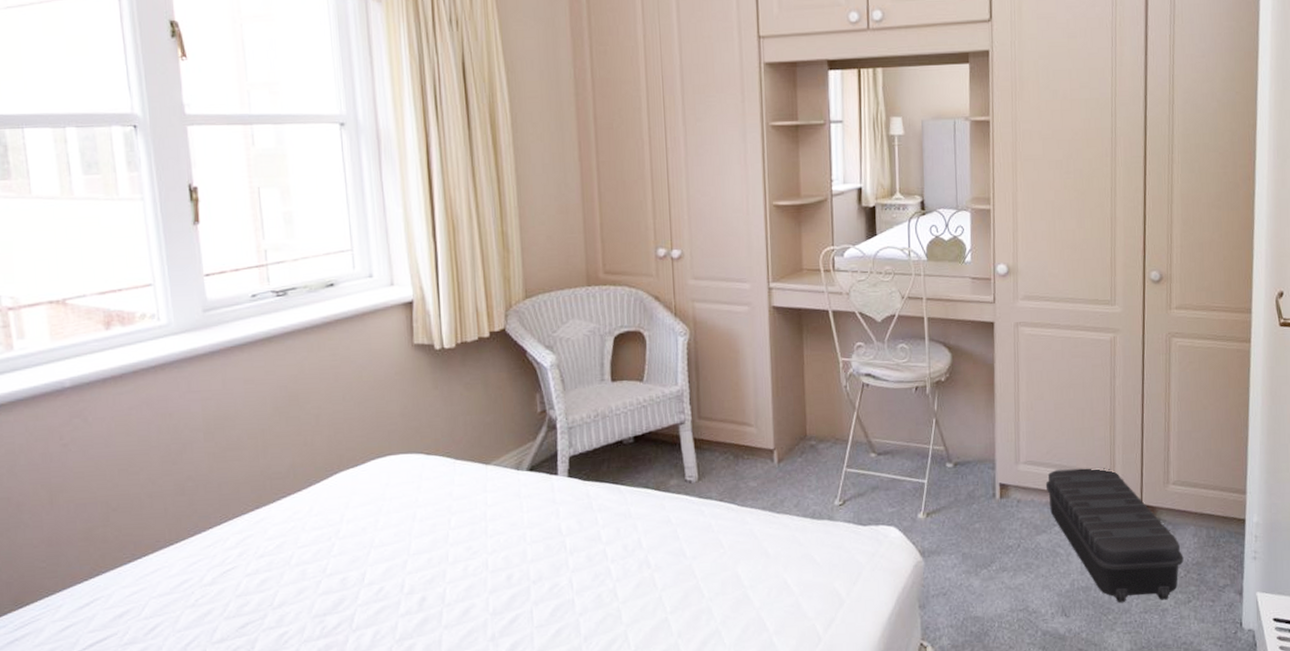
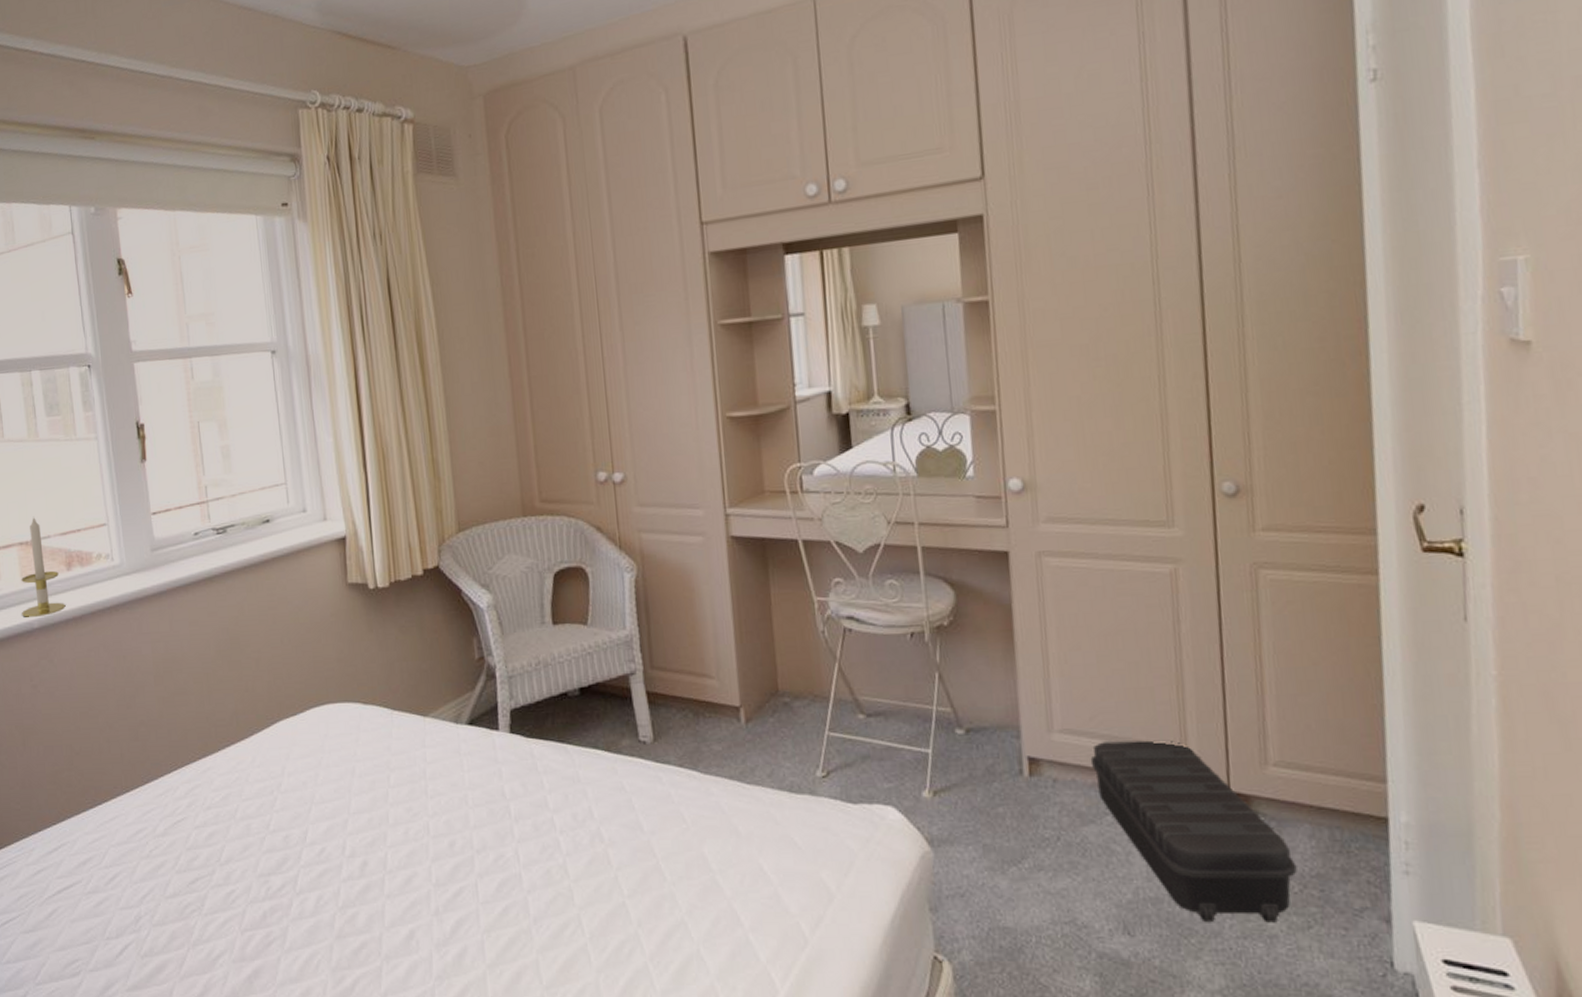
candle: none [50,275,103,376] -> present [21,516,66,617]

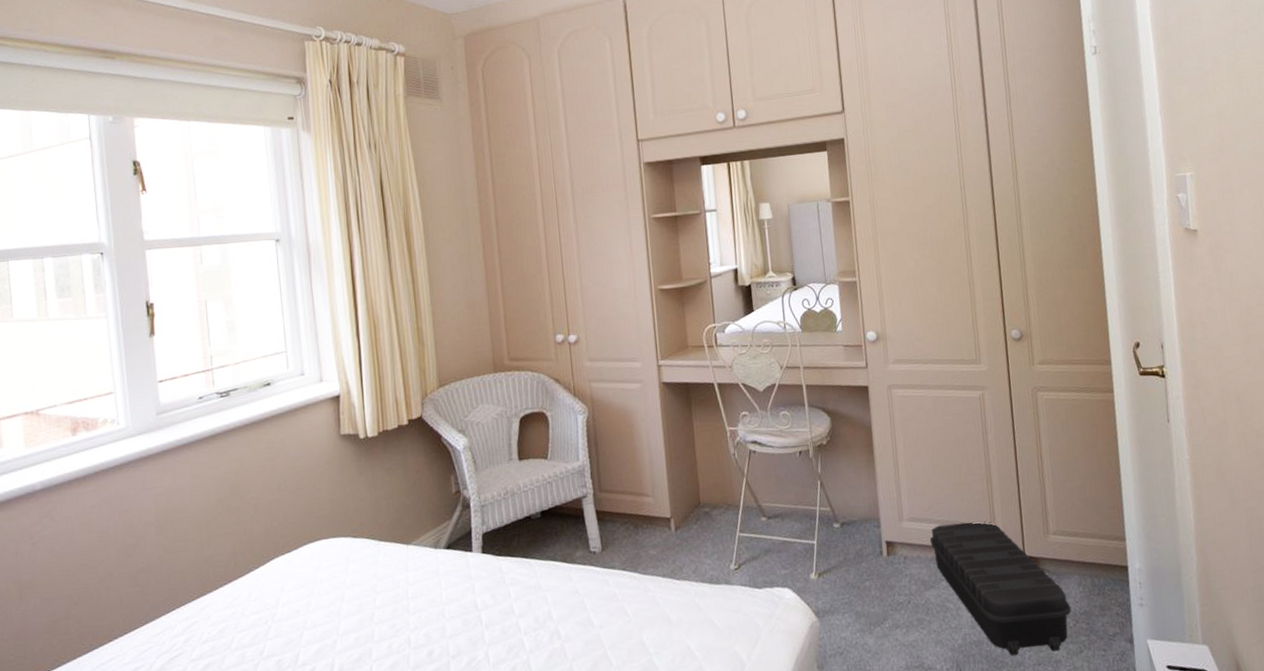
candle: present [21,516,66,617] -> none [24,388,69,481]

